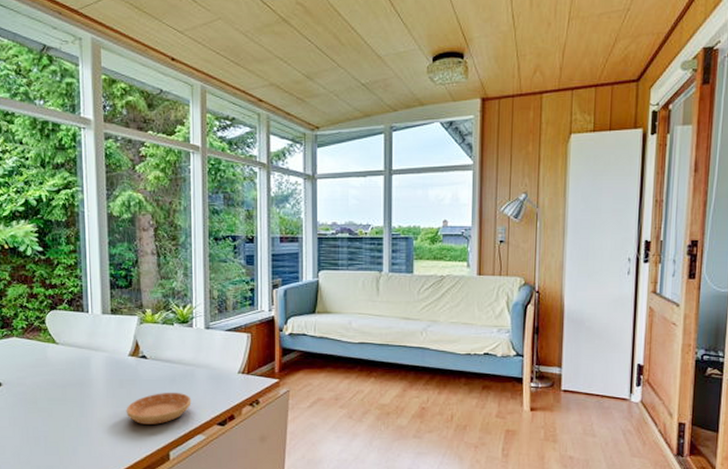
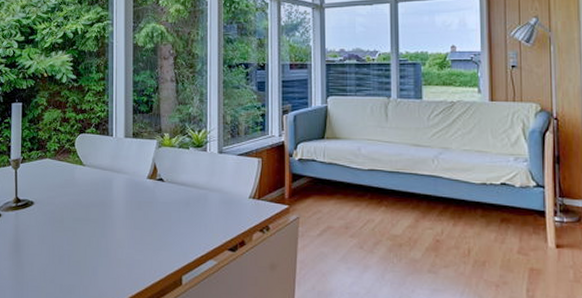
saucer: present [126,392,192,424] -> none [143,215,204,248]

